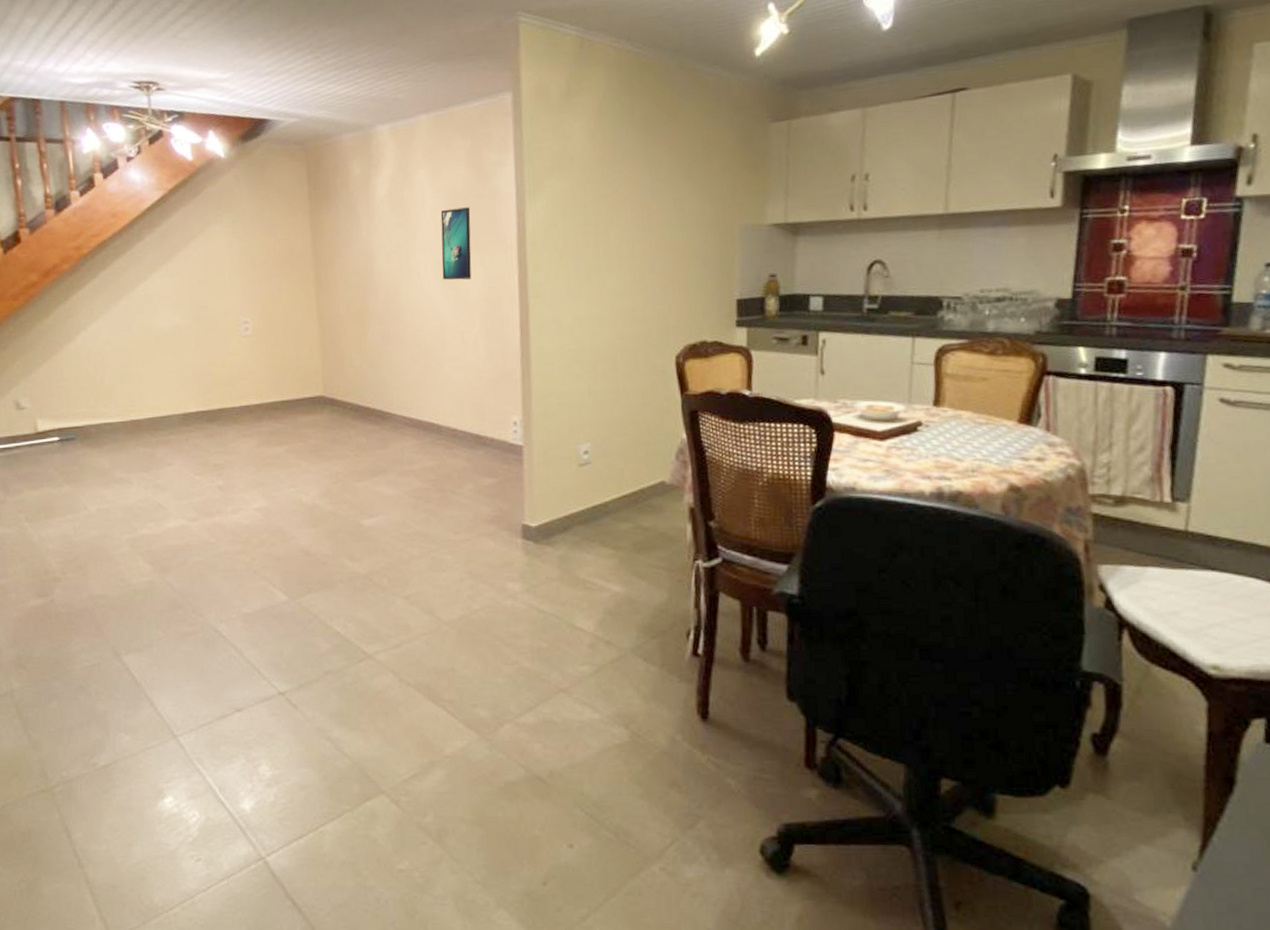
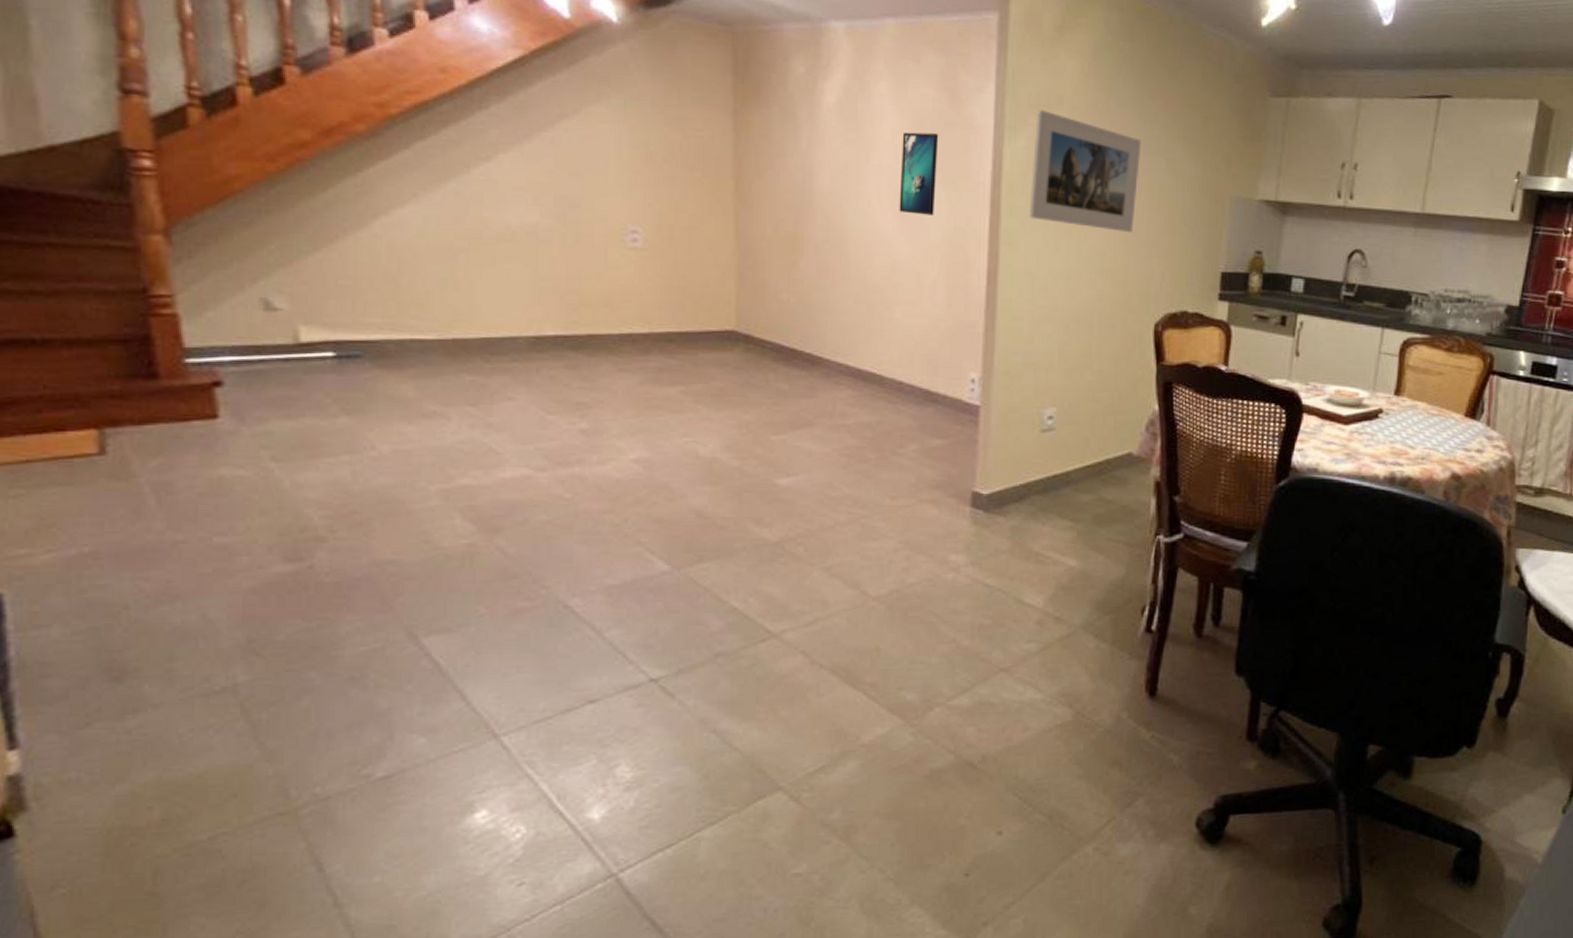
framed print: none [551,171,649,273] -> present [1029,110,1142,232]

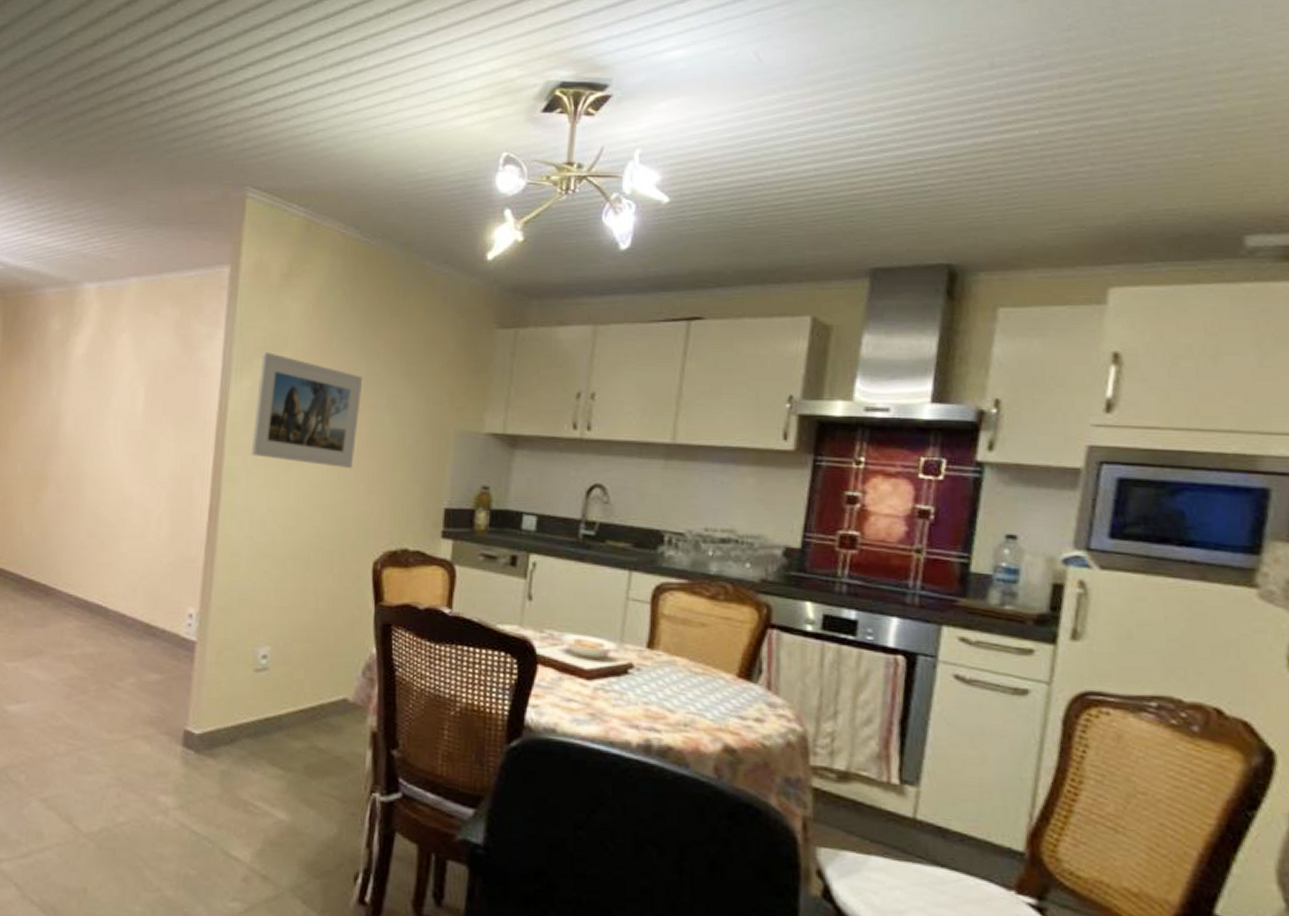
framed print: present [899,132,939,215] -> none [132,377,171,454]

